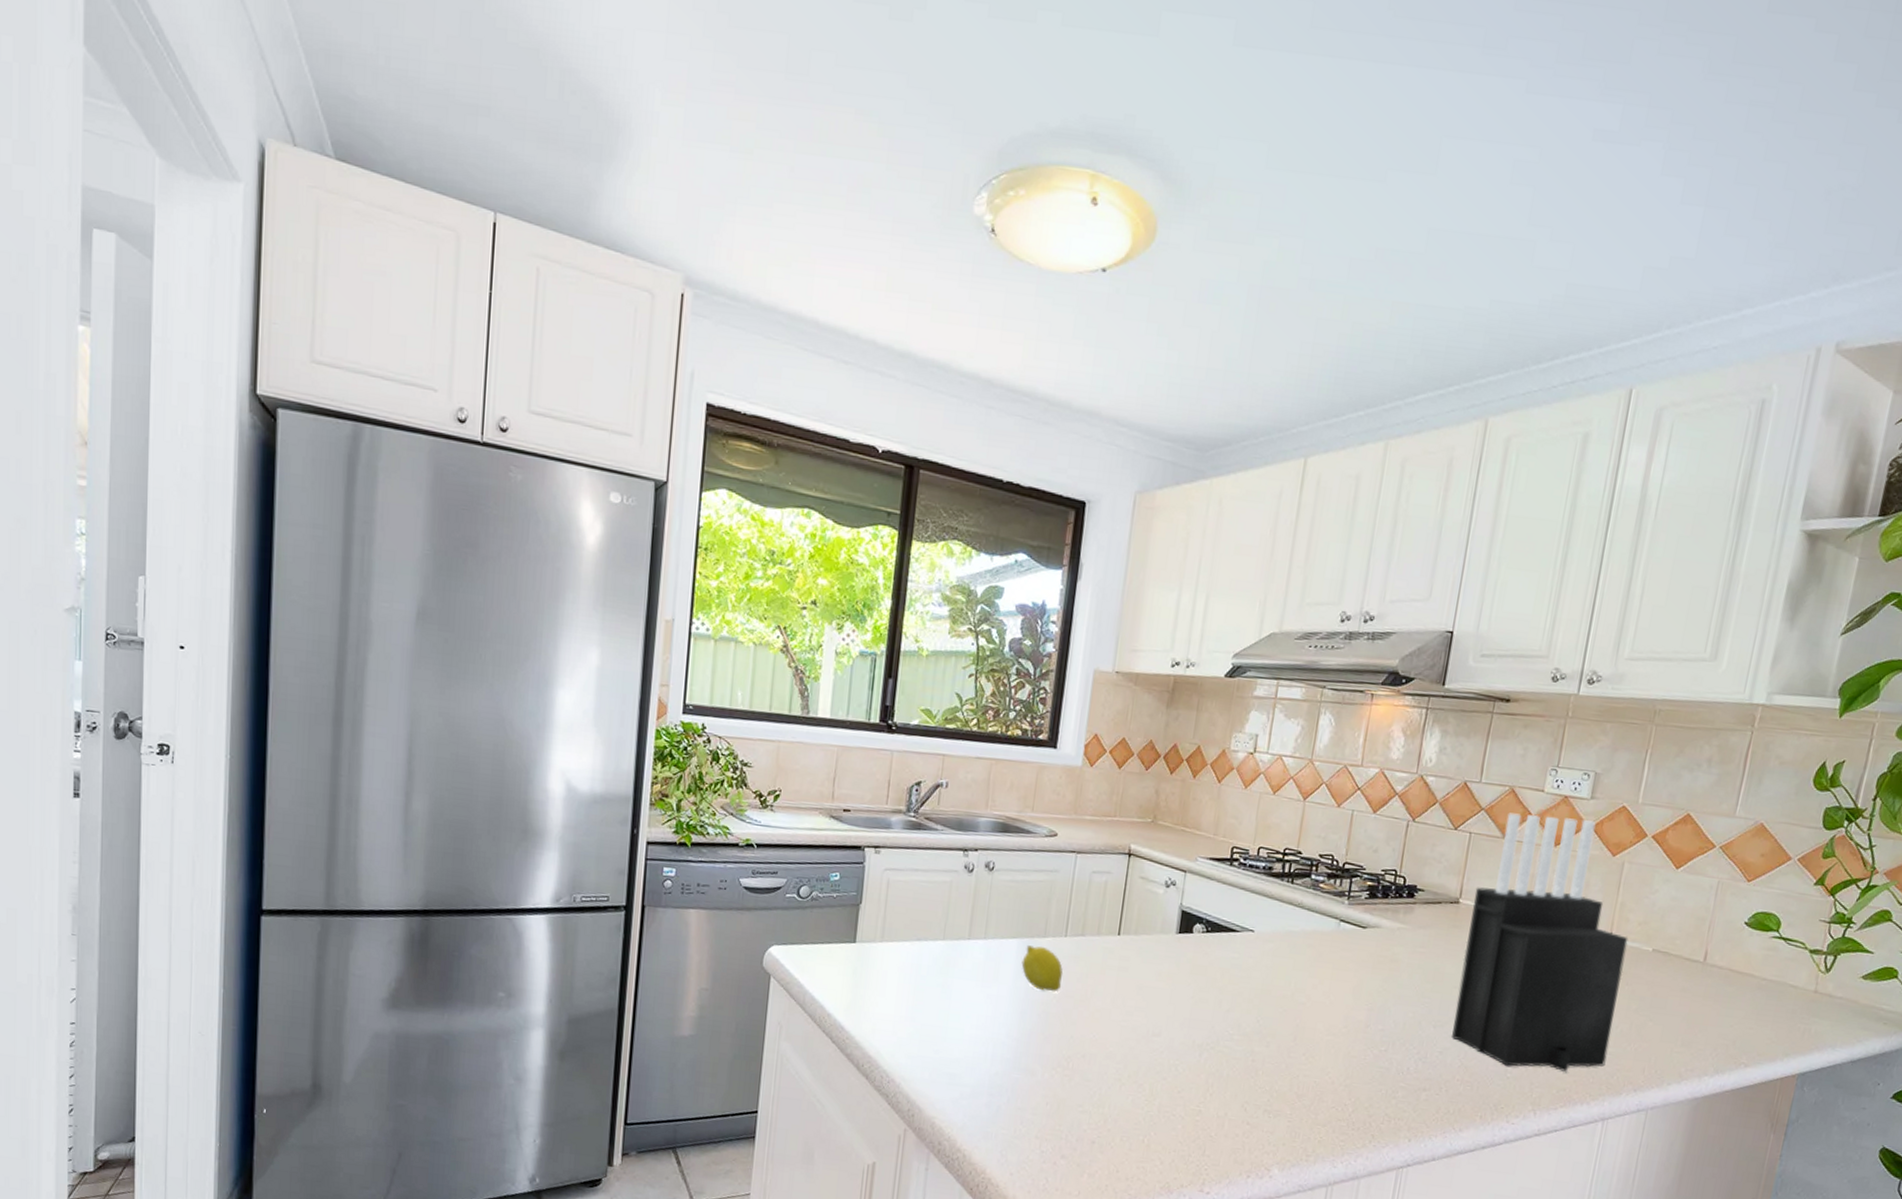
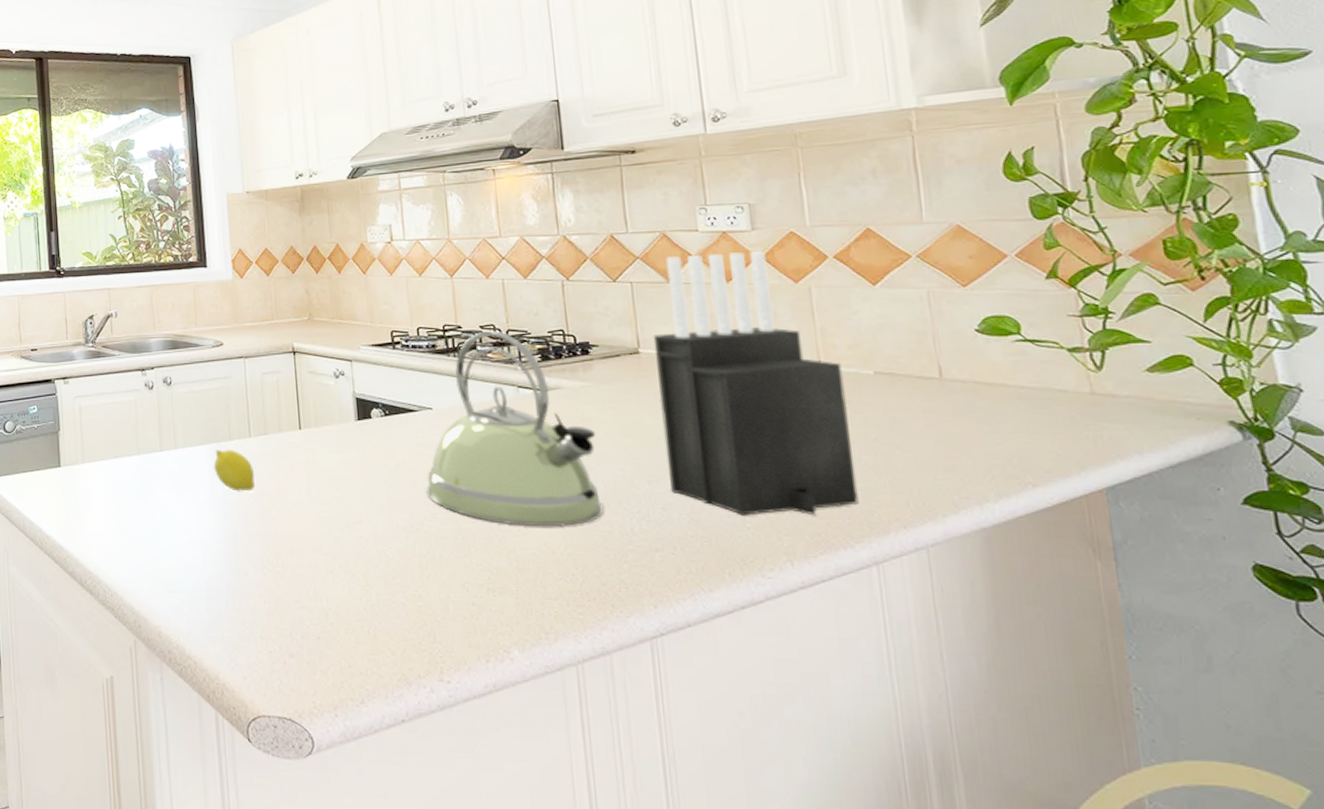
kettle: none [1229,860,1399,1060] -> present [426,330,604,527]

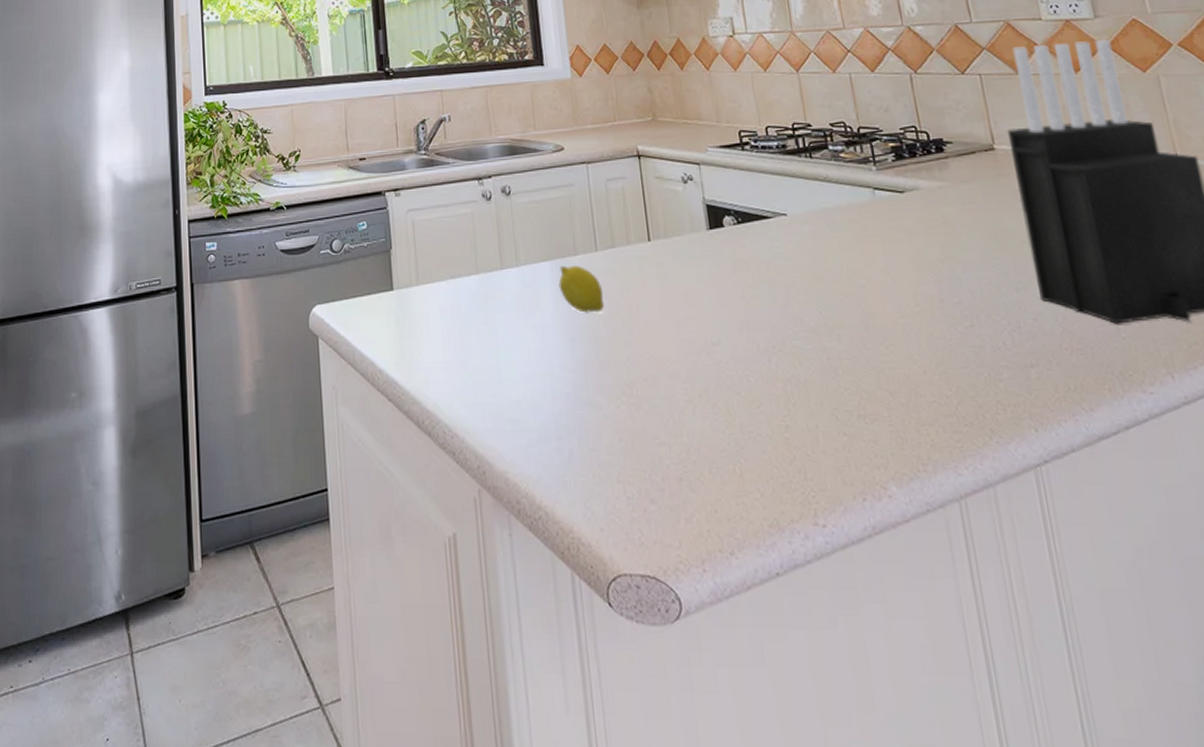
kettle: present [426,330,604,527] -> none [786,128,974,343]

